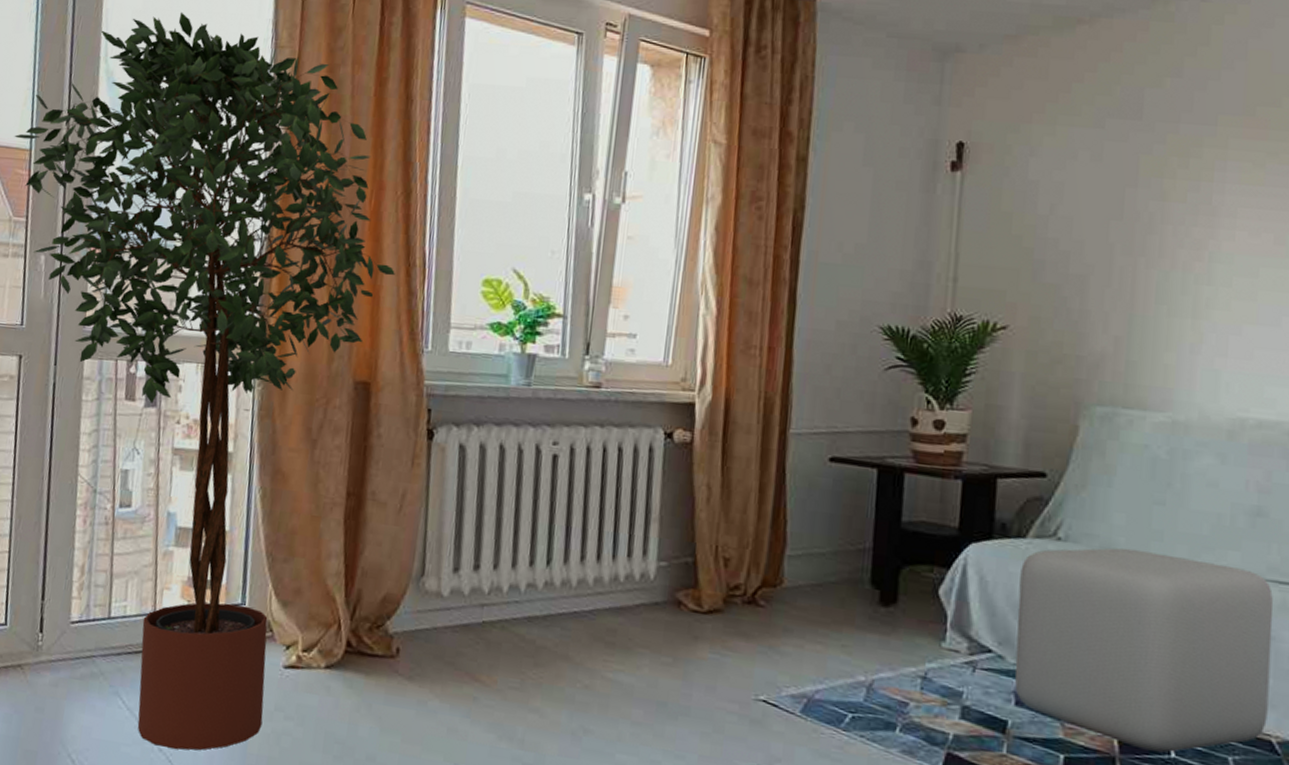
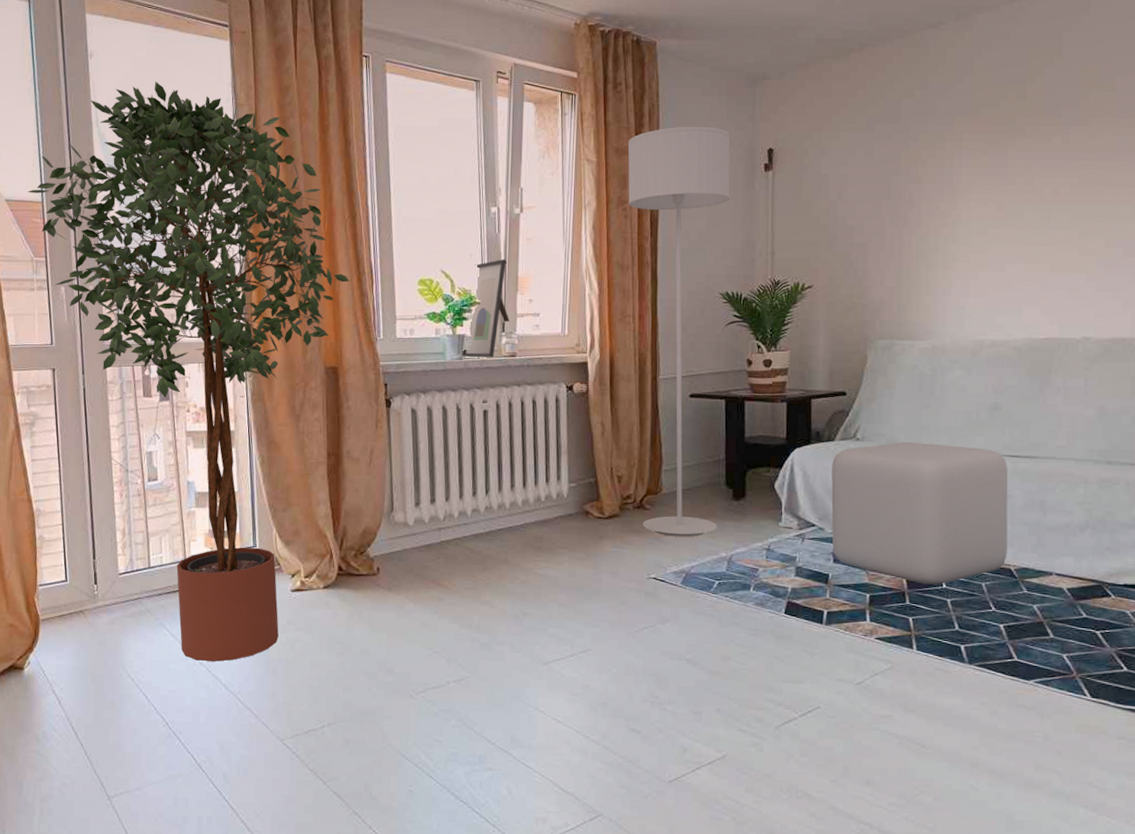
picture frame: none [530,260,600,388] -> present [462,258,509,359]
floor lamp: none [753,106,908,650] -> present [627,126,731,537]

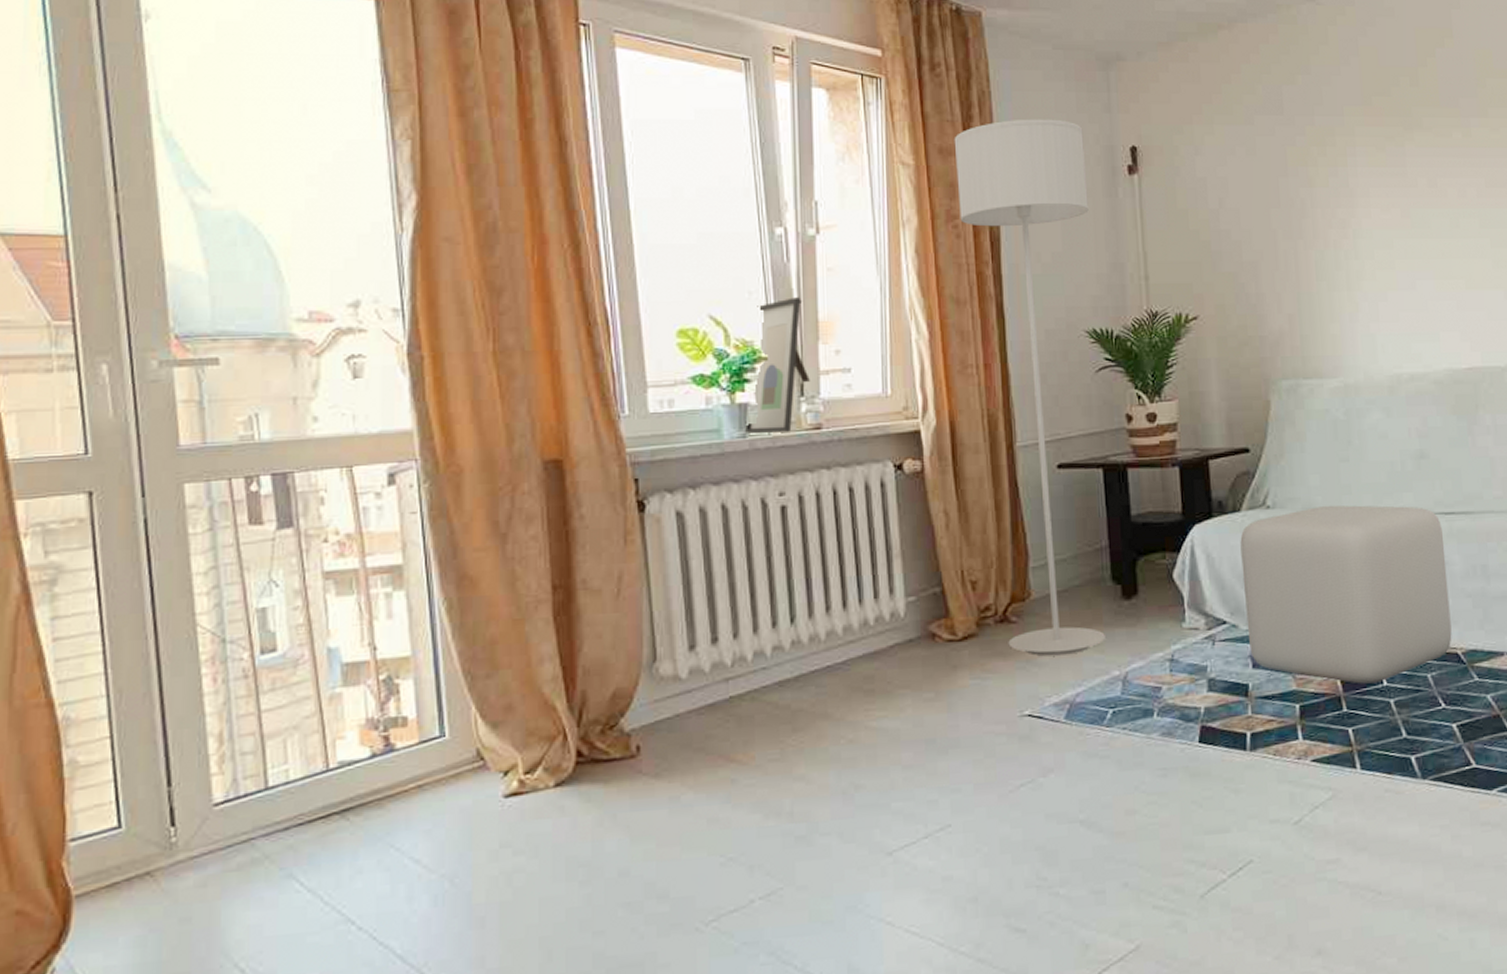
potted tree: present [27,81,349,661] -> none [38,55,574,925]

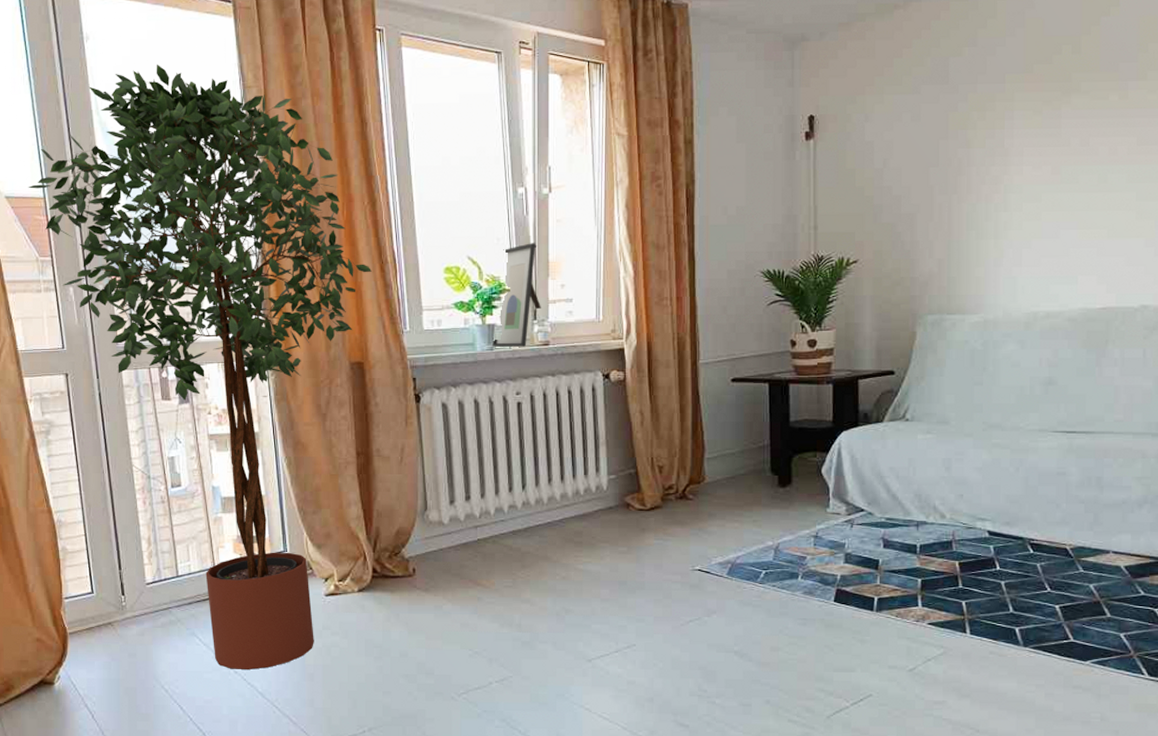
potted tree: none [38,55,574,925] -> present [28,64,371,669]
floor lamp: present [954,119,1107,657] -> none [660,94,770,527]
pouf: present [1240,505,1452,684] -> none [880,420,1064,567]

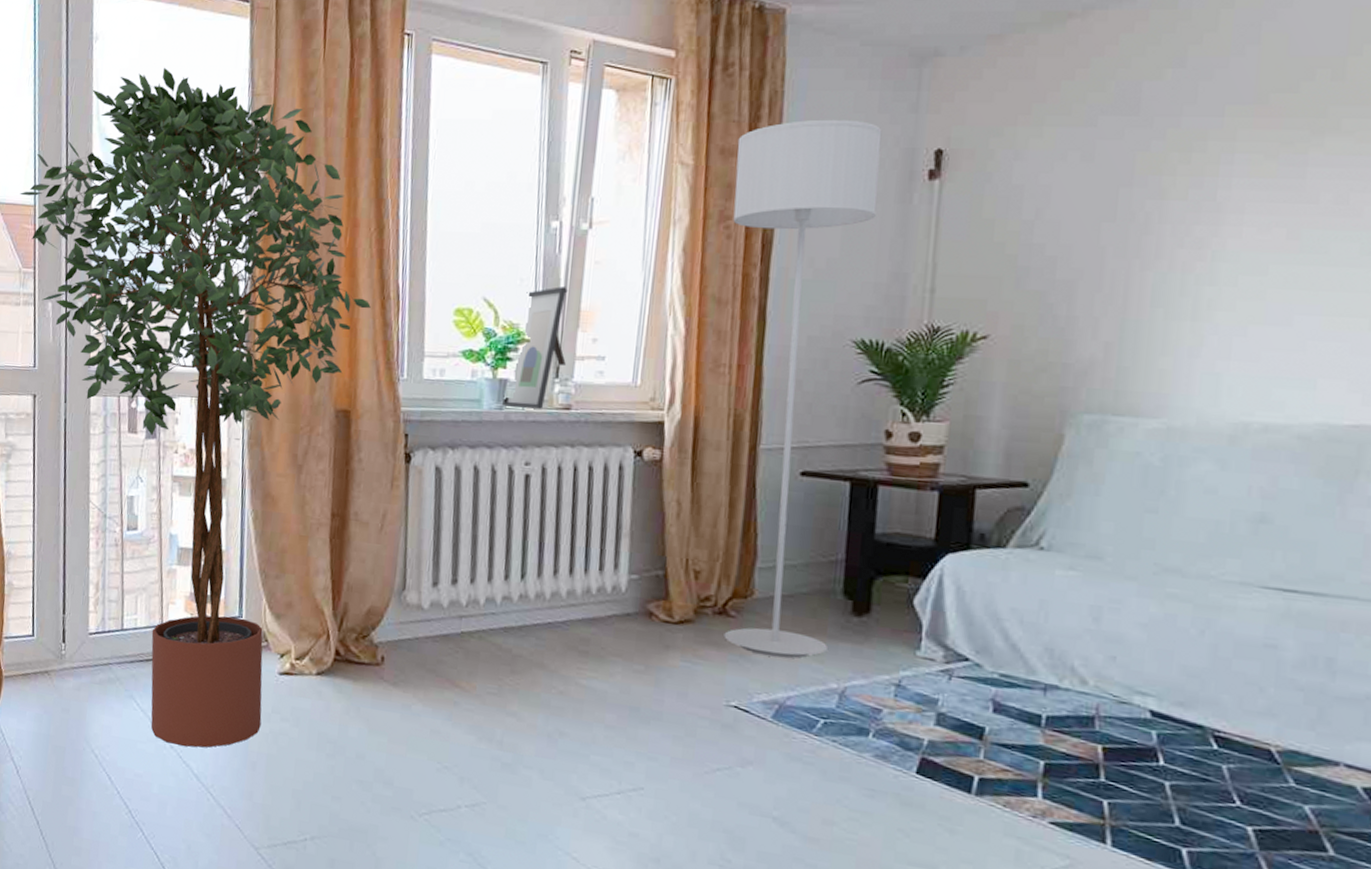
floor lamp: none [660,94,770,527] -> present [723,119,882,658]

